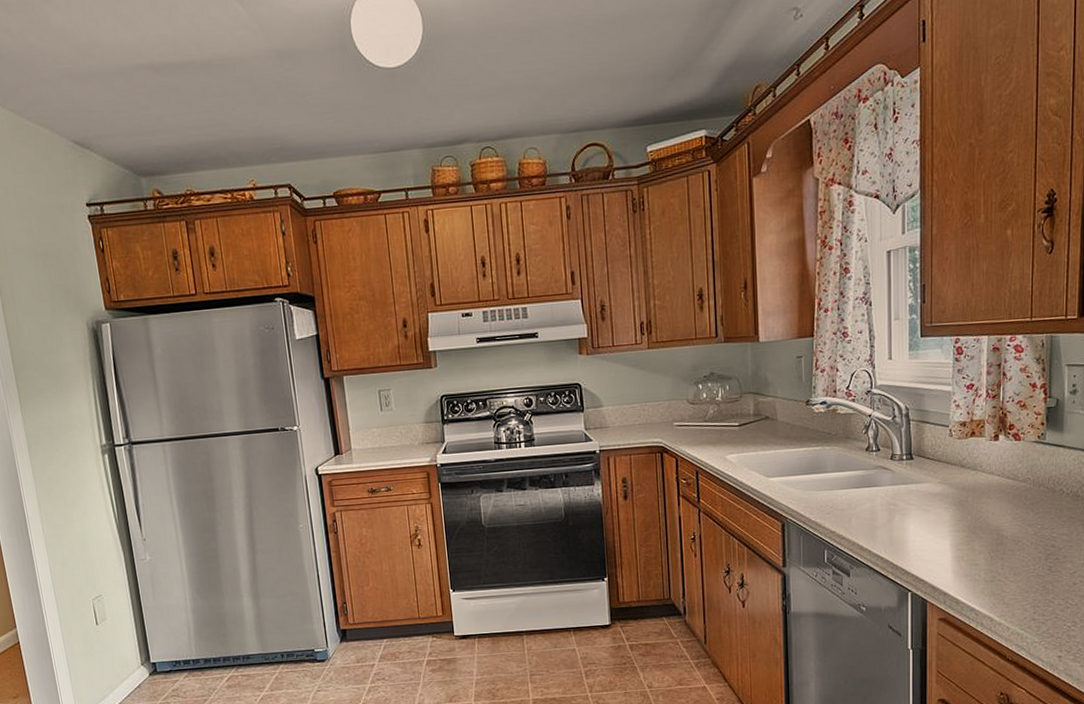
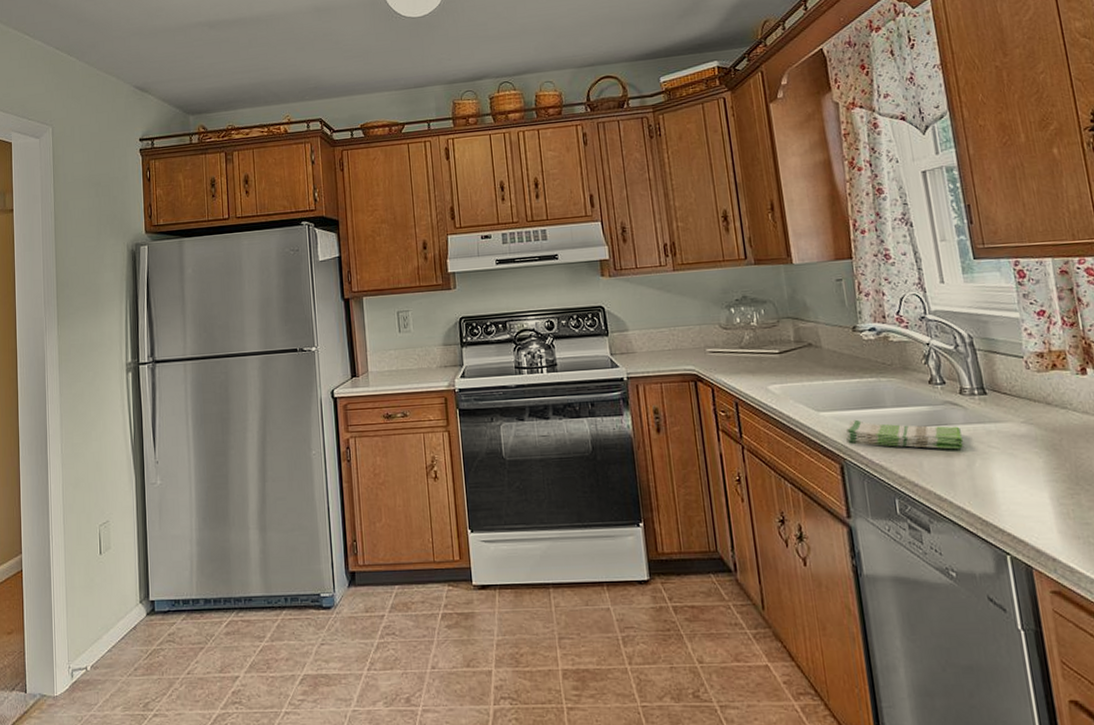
dish towel: none [790,483,887,507] -> present [846,419,963,450]

